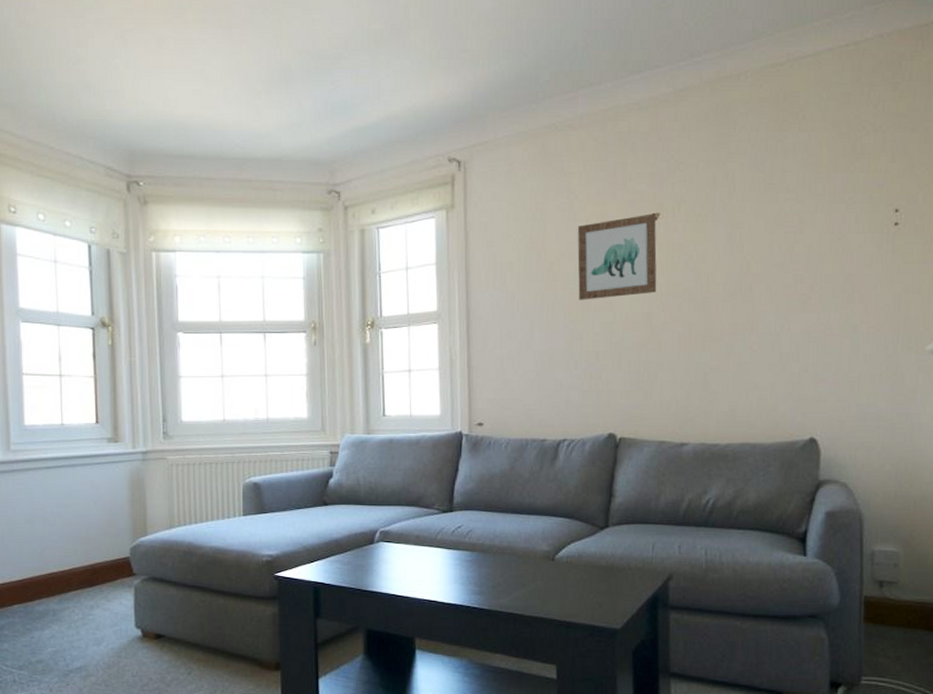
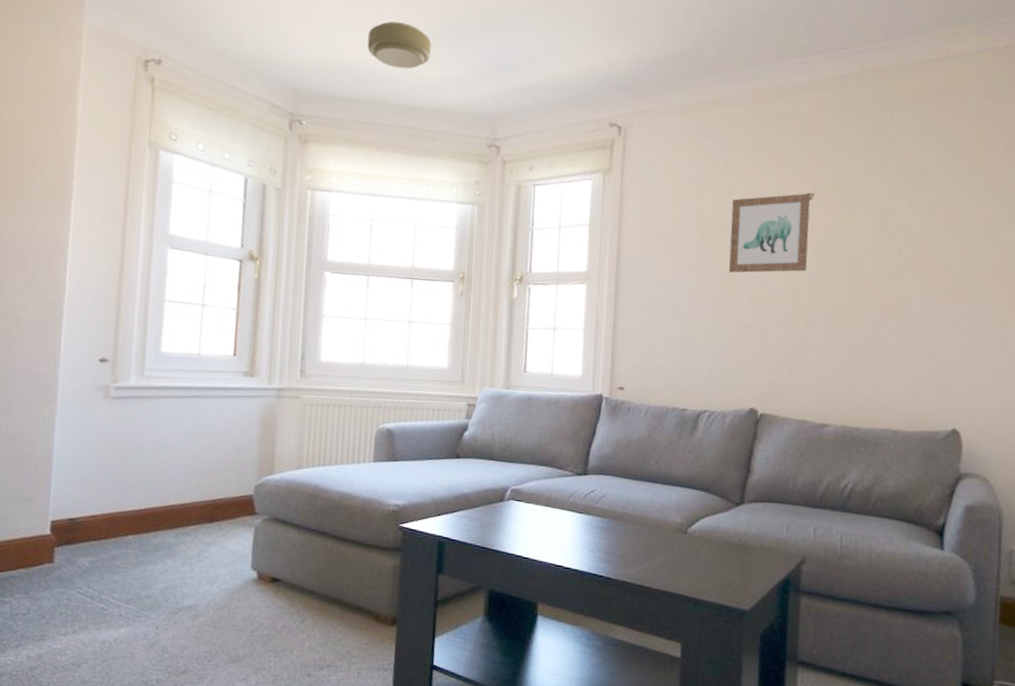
ceiling light: none [197,72,262,120] -> present [367,21,432,69]

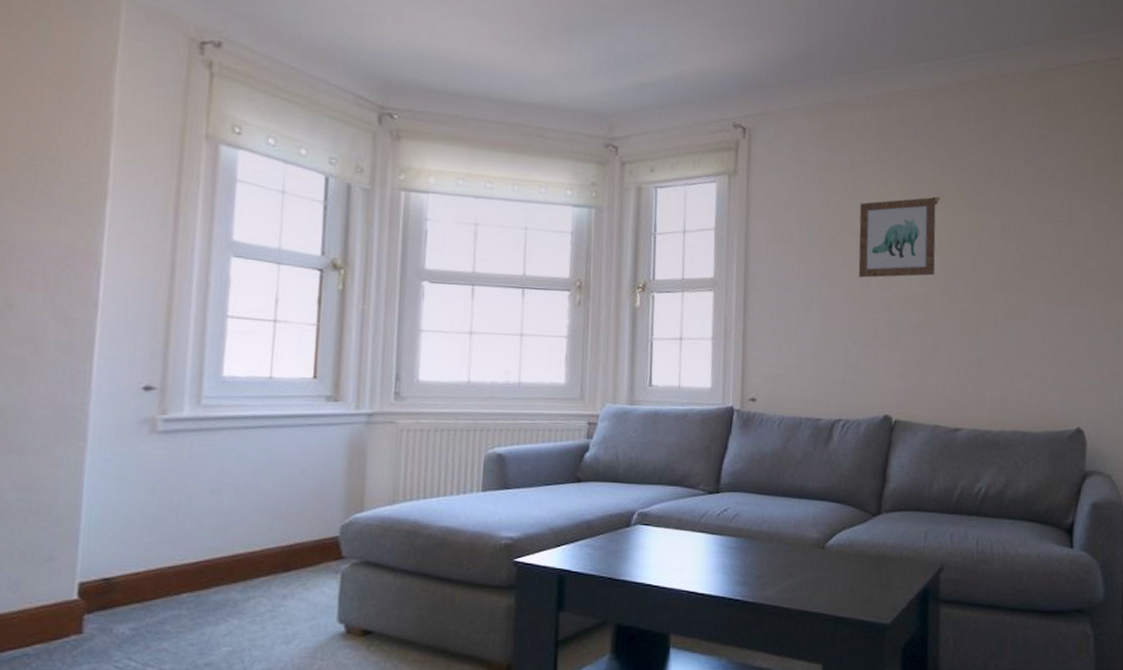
ceiling light: present [367,21,432,69] -> none [467,10,541,62]

